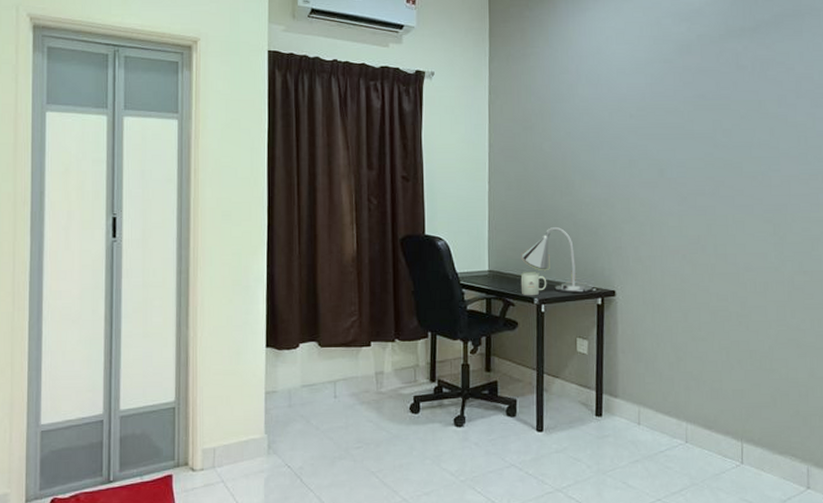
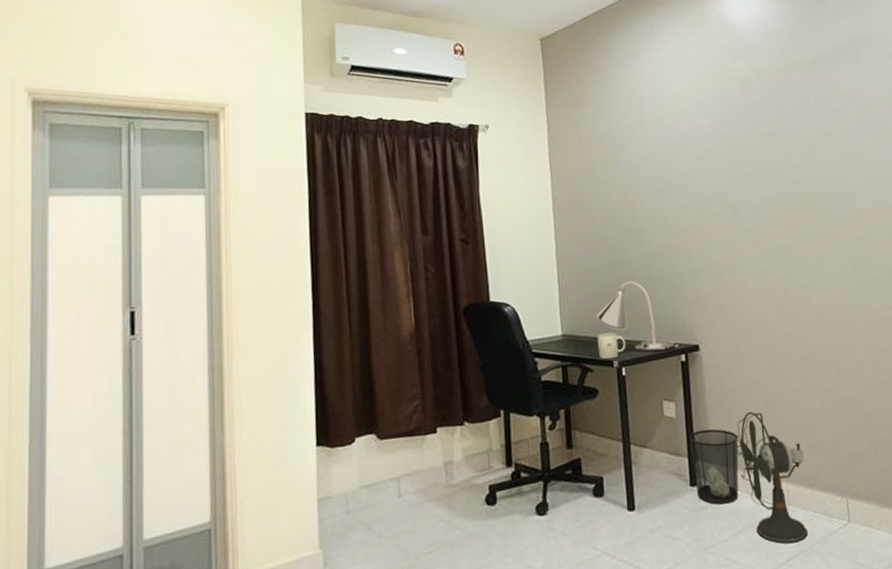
waste bin: none [599,367,645,435] -> present [689,429,739,505]
electric fan: none [641,355,705,476] -> present [735,411,808,544]

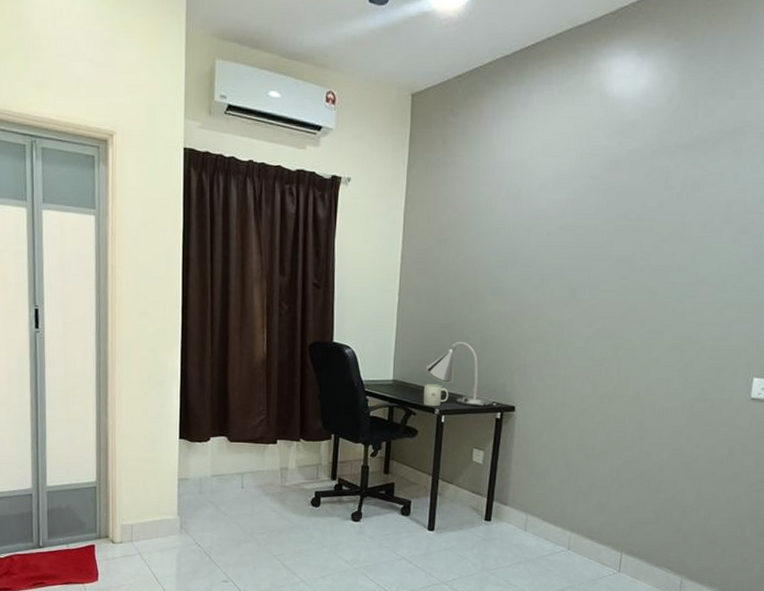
waste bin: present [689,429,739,505] -> none [490,477,536,539]
electric fan: present [735,411,808,544] -> none [530,469,591,579]

